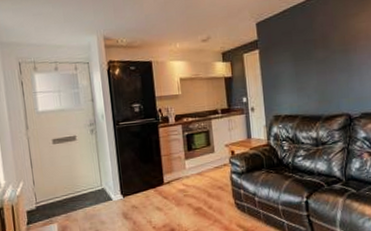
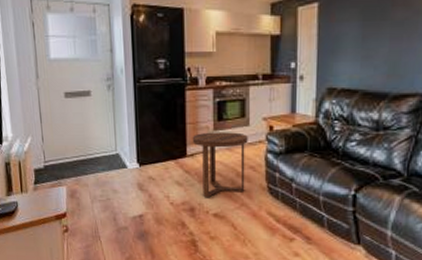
side table: none [167,159,216,218] -> present [192,132,248,197]

